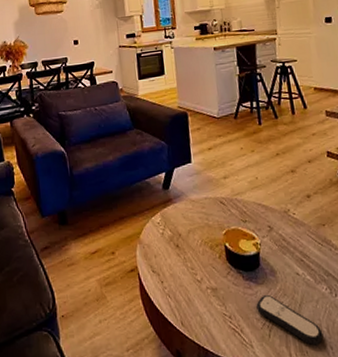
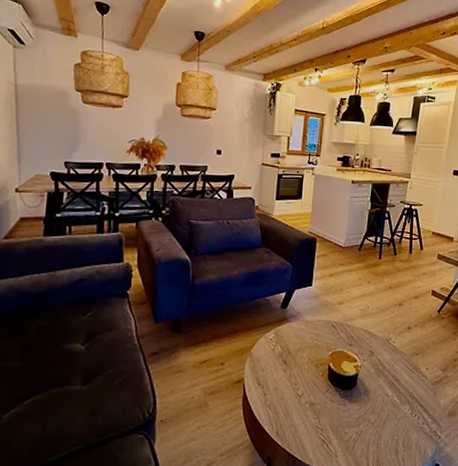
remote control: present [256,294,324,346] -> none [347,411,399,458]

